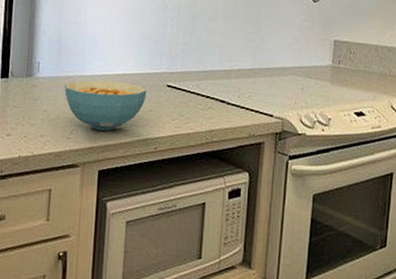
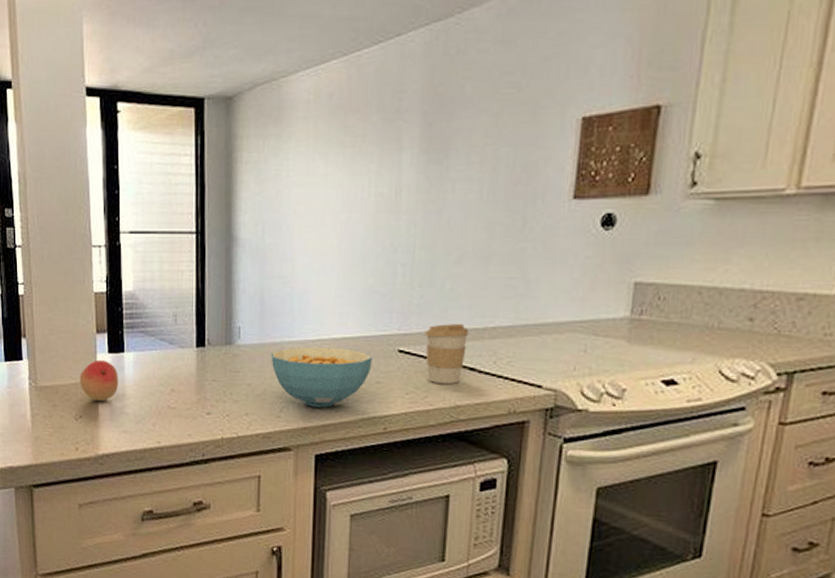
coffee cup: none [187,65,220,113] -> present [425,324,469,384]

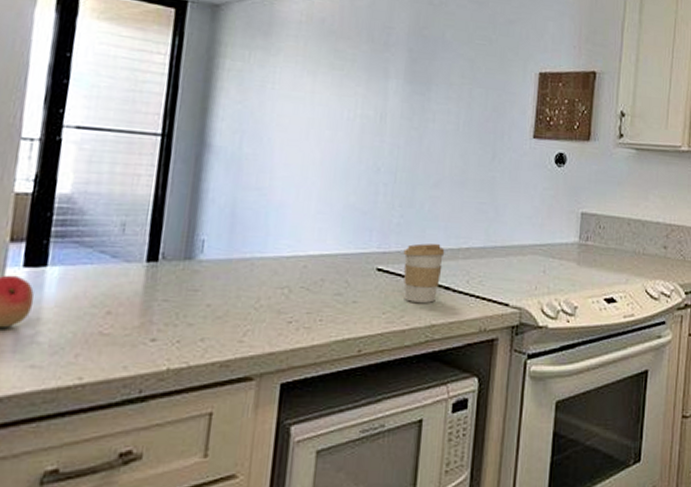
cereal bowl: present [271,347,373,408] -> none [237,263,350,330]

